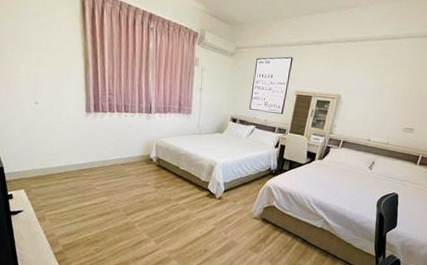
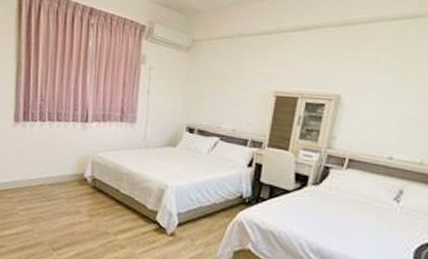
wall art: present [249,56,293,114] -> none [211,48,269,122]

